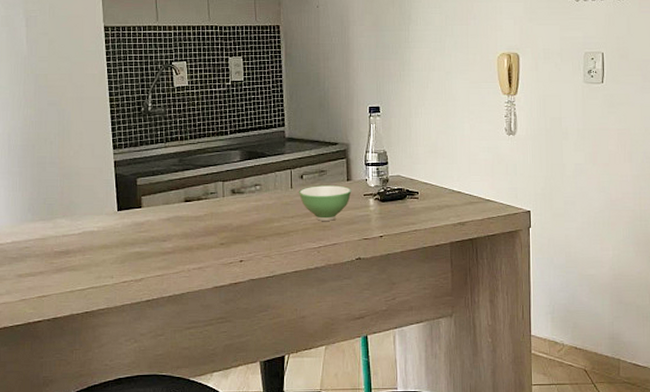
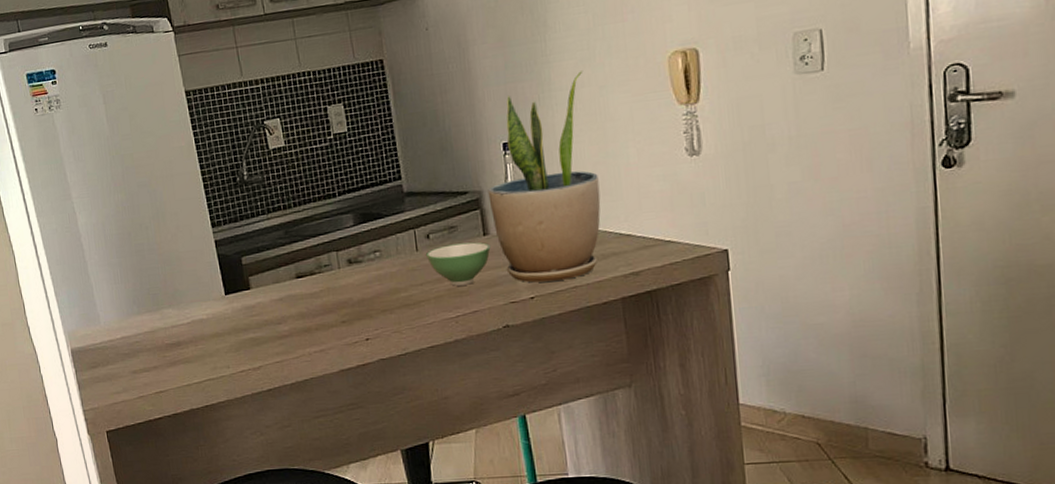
potted plant: none [354,58,440,224] -> present [488,70,601,283]

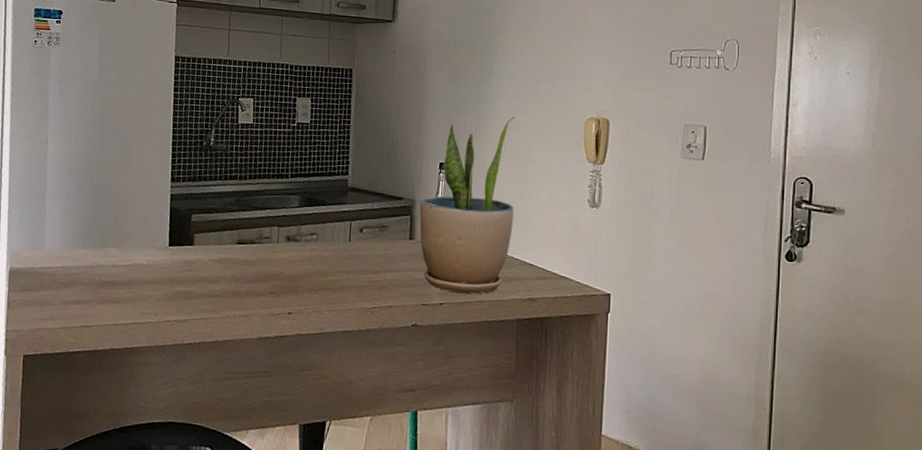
bowl: present [425,242,491,286] -> none [356,241,414,281]

